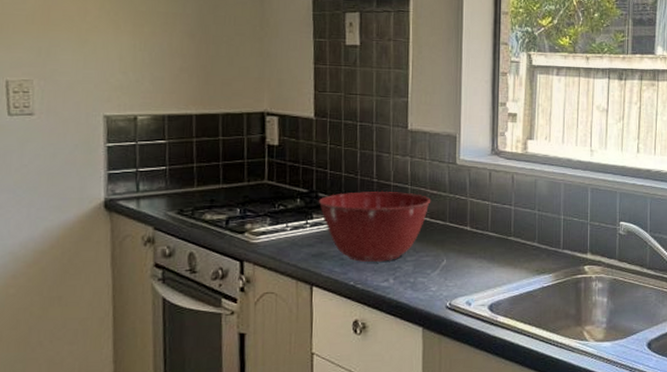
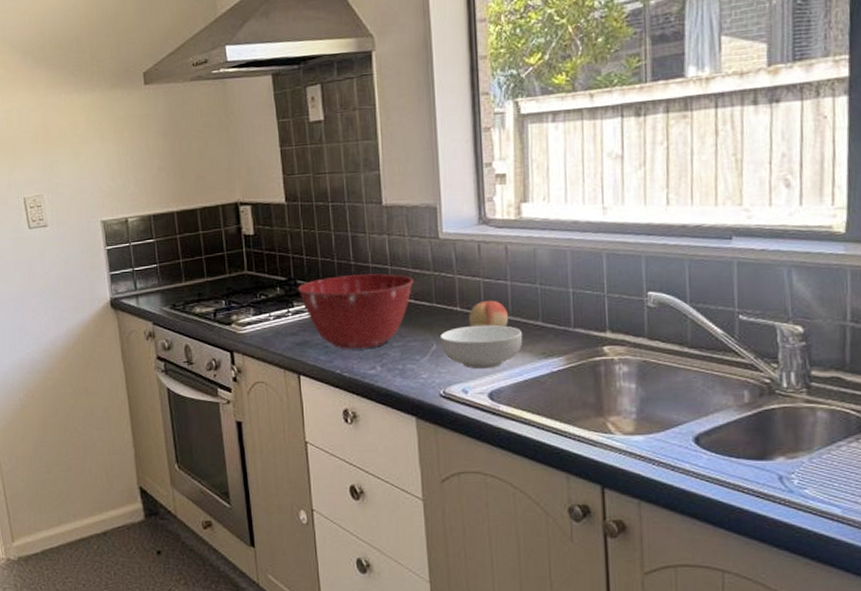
cereal bowl: none [450,244,521,284] -> present [439,324,523,370]
fruit: none [476,222,511,246] -> present [468,300,509,327]

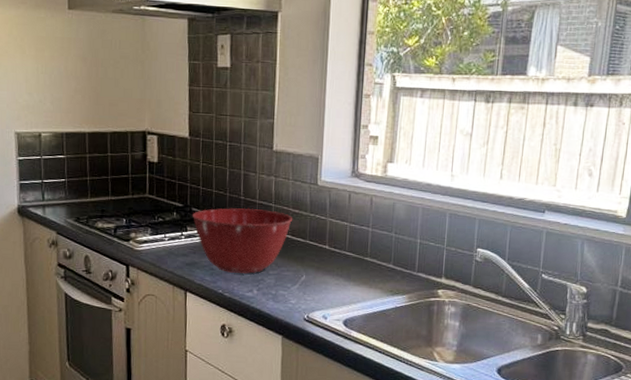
cereal bowl: present [439,324,523,370] -> none [309,262,377,301]
fruit: present [468,300,509,327] -> none [334,242,367,266]

